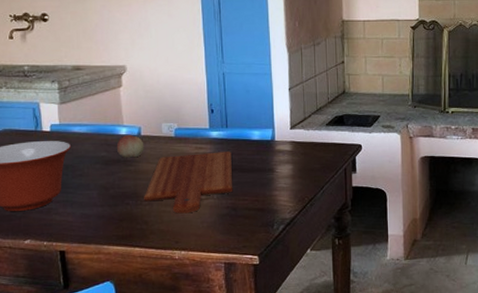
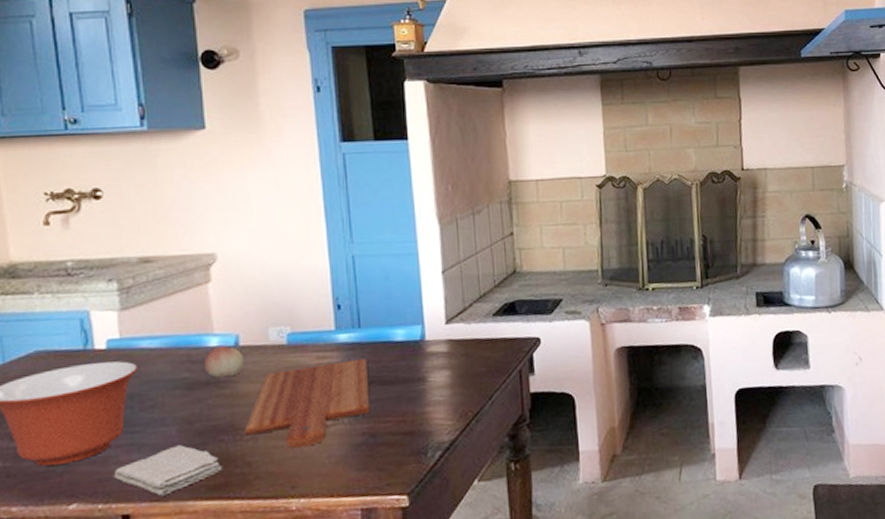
washcloth: none [54,204,128,240] -> present [113,445,223,497]

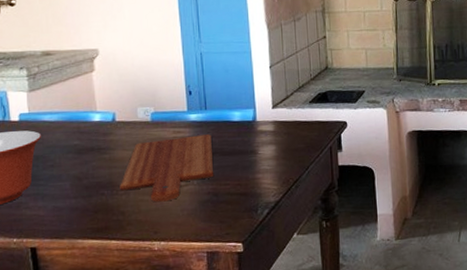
washcloth: present [113,445,223,497] -> none [24,196,104,235]
fruit: present [204,345,244,378] -> none [89,120,119,146]

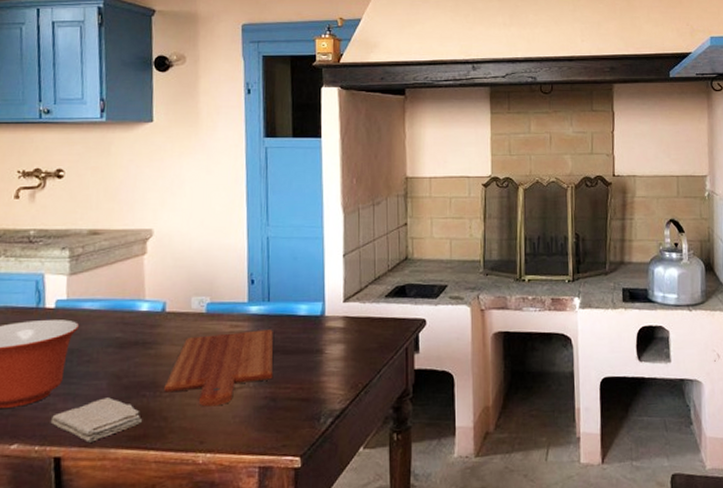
washcloth: none [24,196,104,235] -> present [50,397,143,443]

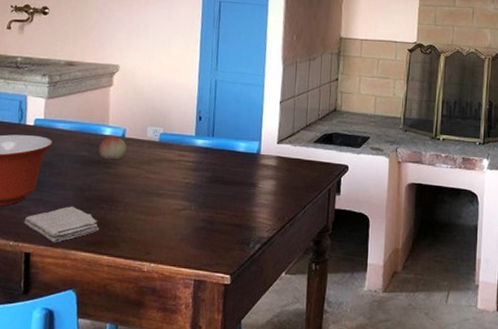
fruit: none [134,310,169,340] -> present [98,135,127,160]
cutting board: present [164,330,274,407] -> none [119,161,215,224]

